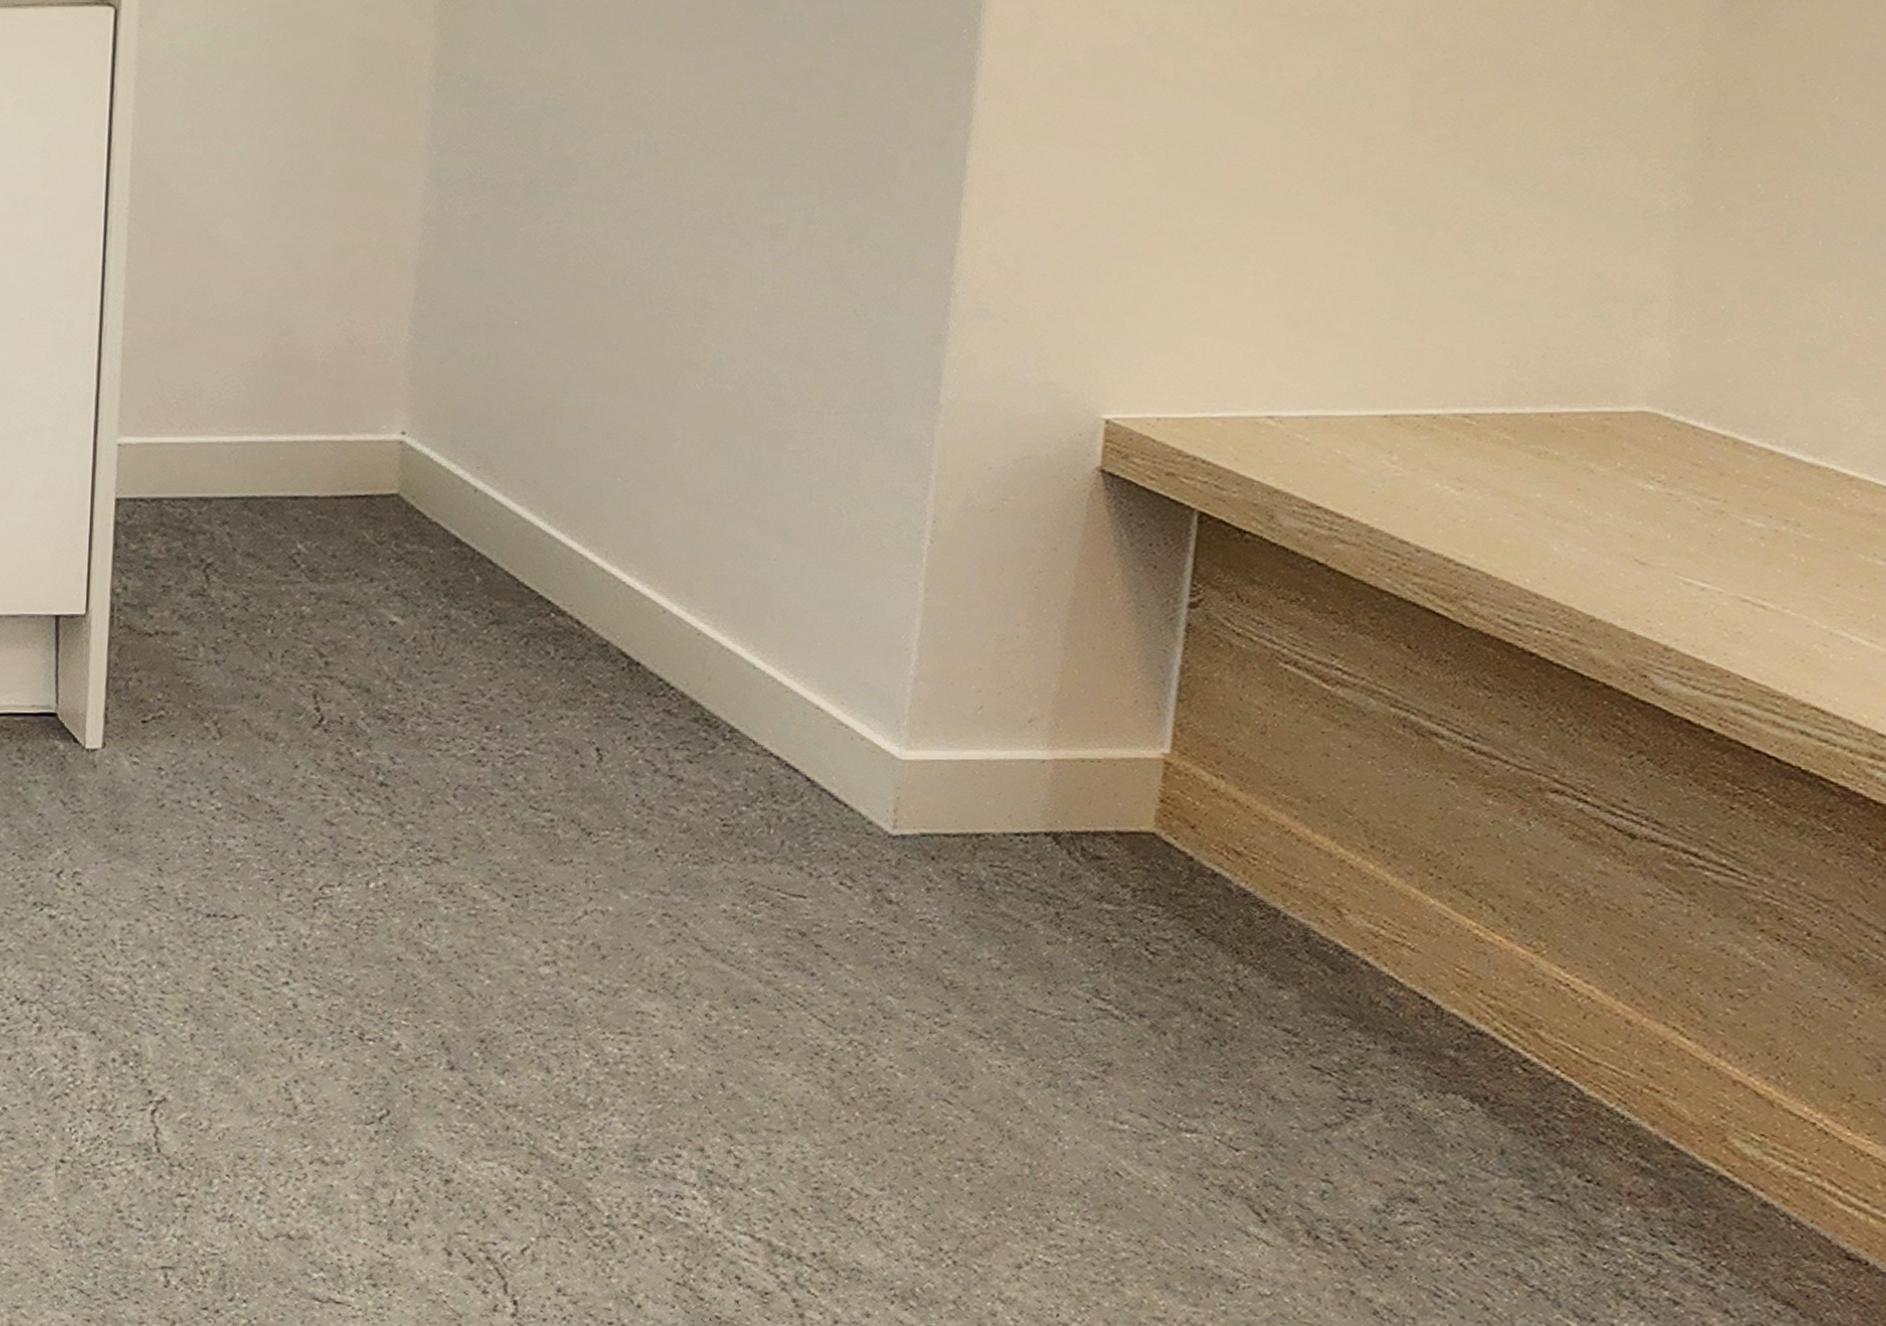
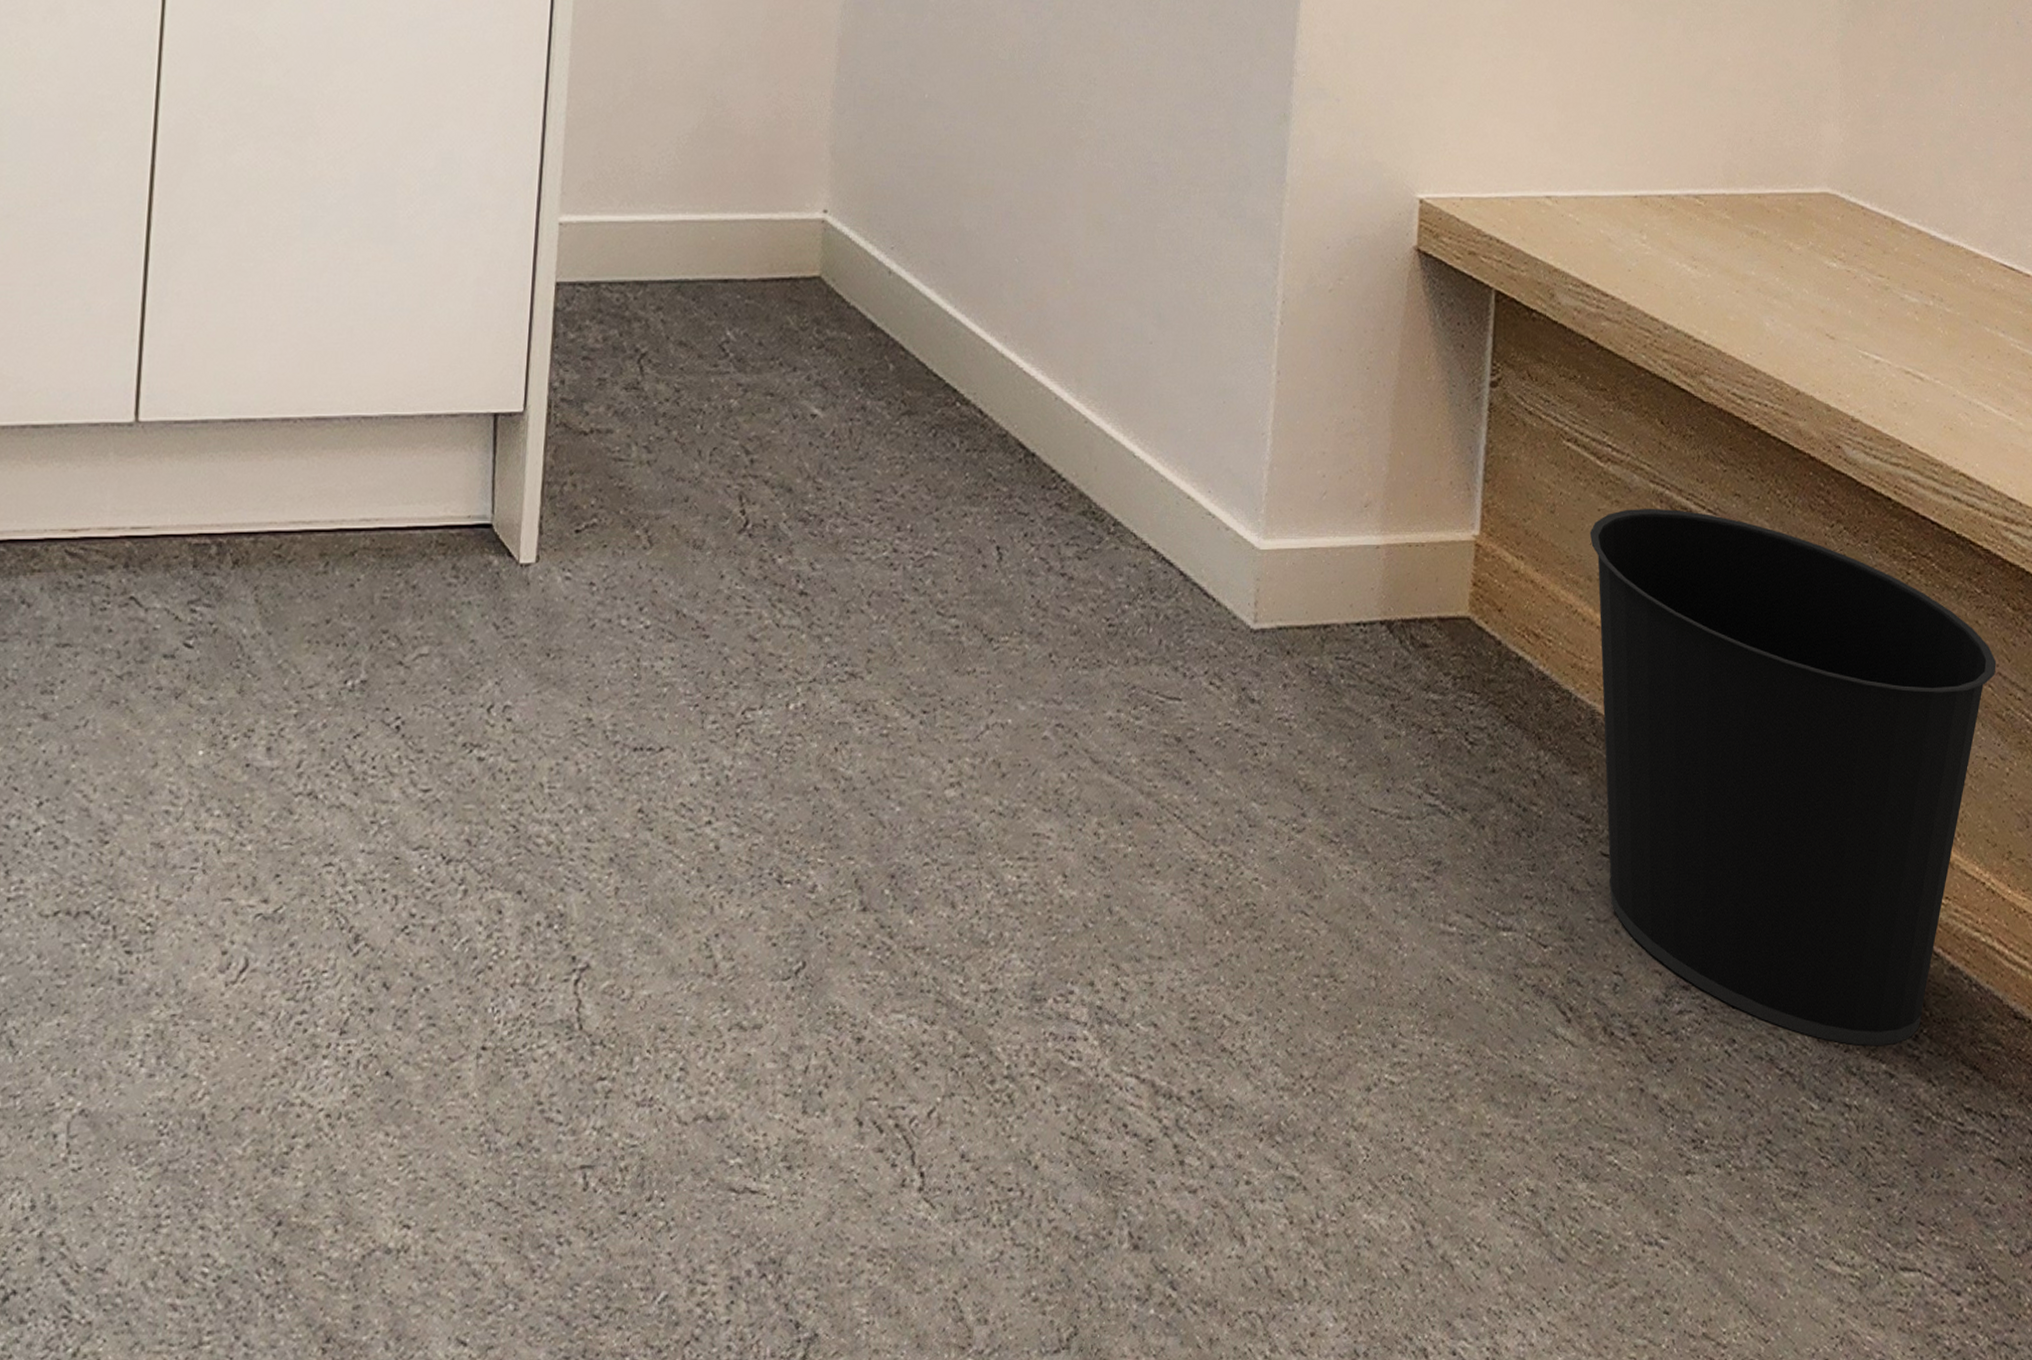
wastebasket: none [1309,732,1849,1274] -> present [1589,508,1997,1047]

